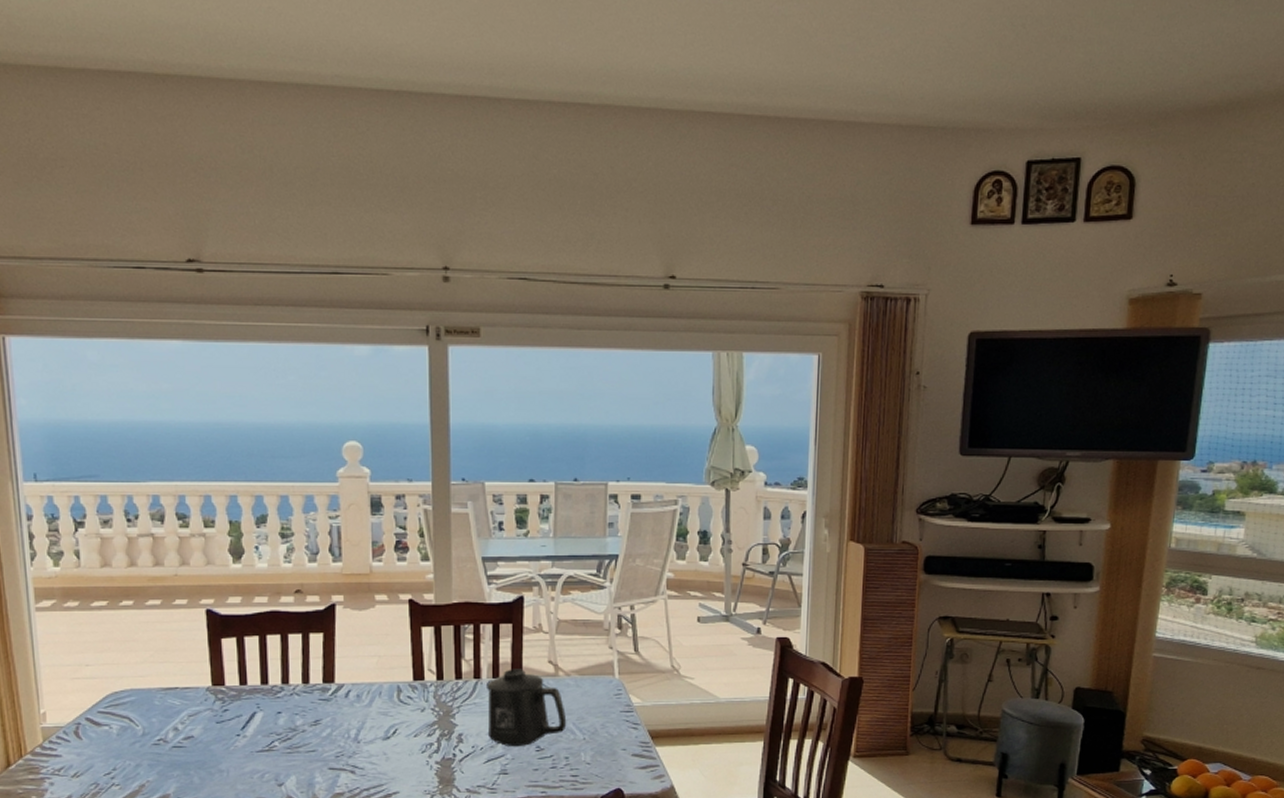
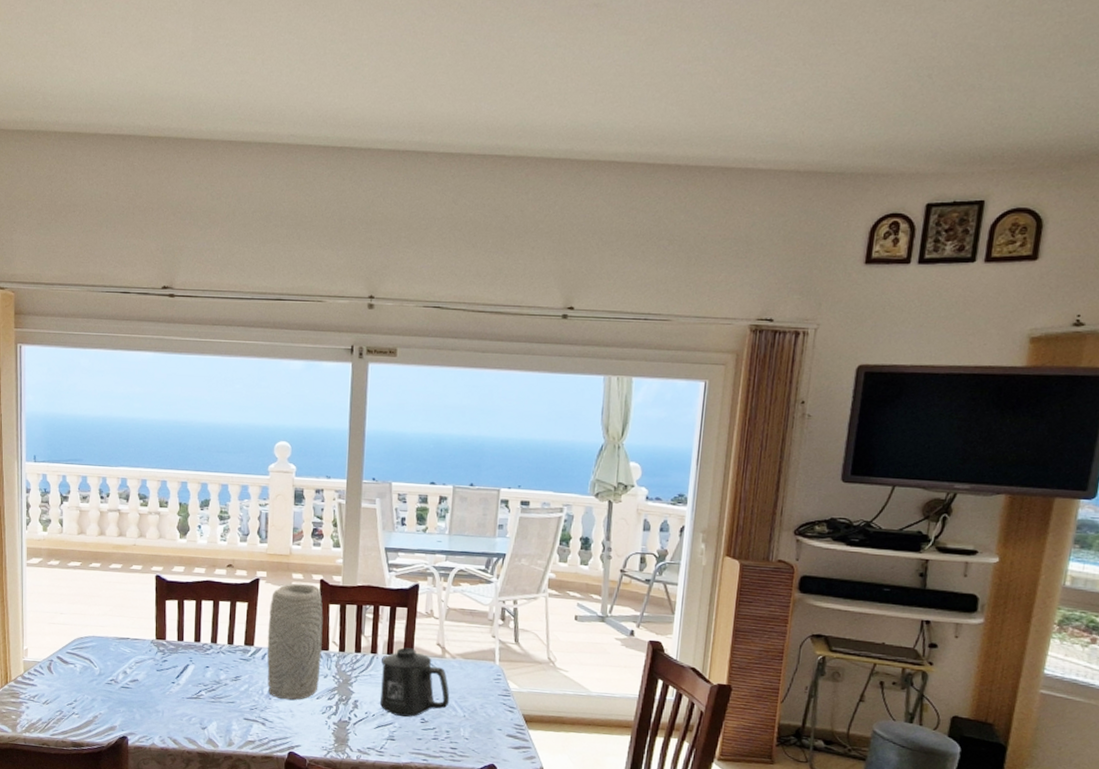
vase: none [350,605,416,742] -> present [267,583,323,700]

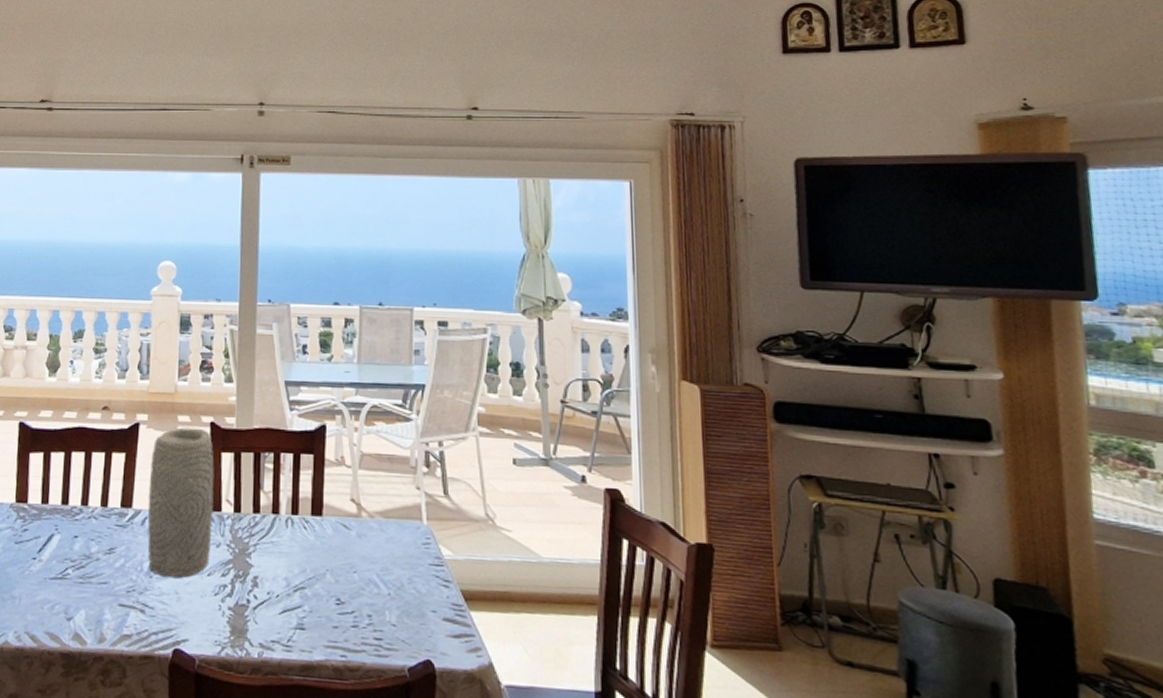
mug: present [380,647,450,718] -> none [285,505,370,598]

